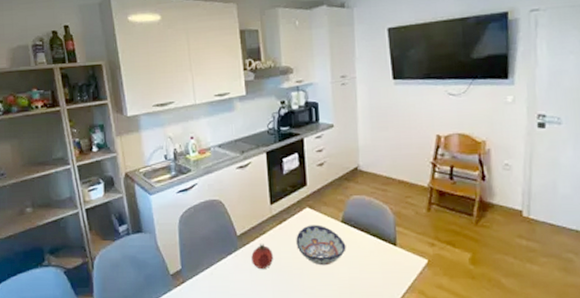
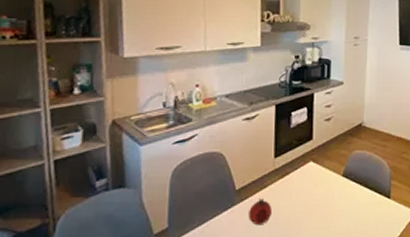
decorative bowl: present [296,224,346,266] -> none [297,178,345,220]

